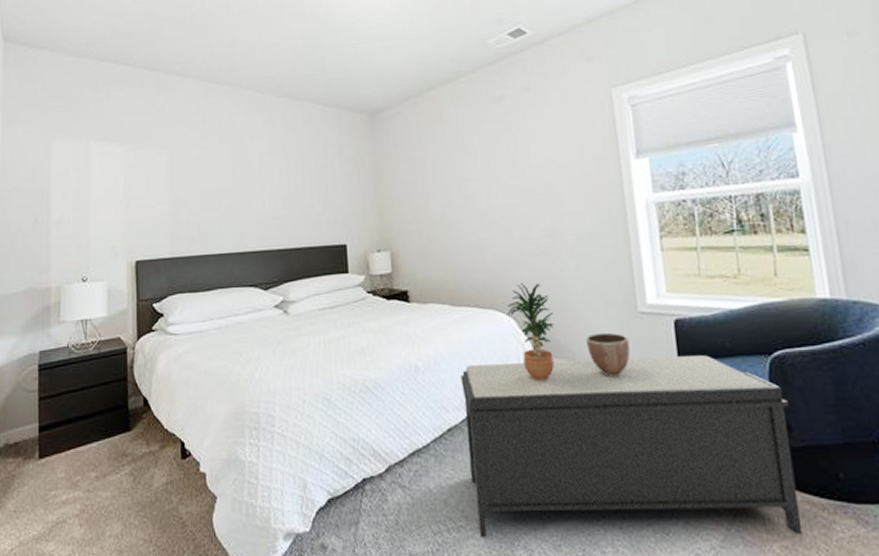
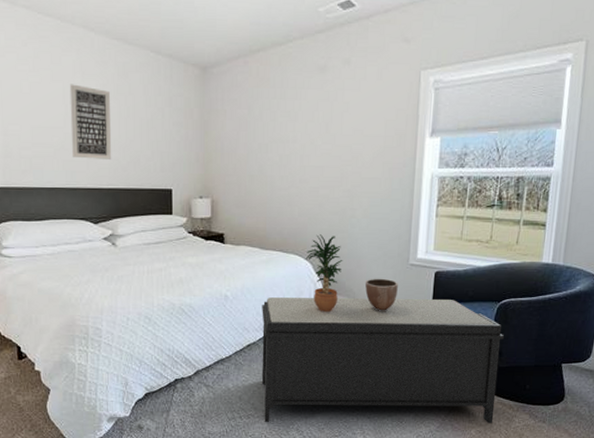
wall art: none [237,144,282,220] -> present [69,84,112,159]

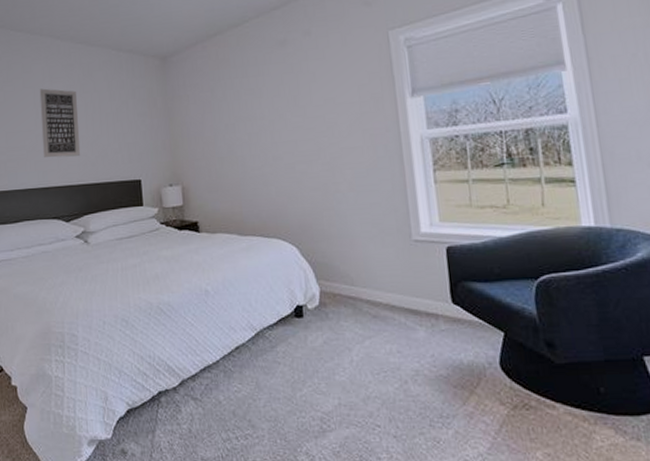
bench: present [261,297,504,423] -> none [247,280,565,445]
potted plant: present [305,234,343,312] -> none [290,214,334,303]
decorative bowl: present [365,278,398,312] -> none [364,259,405,300]

